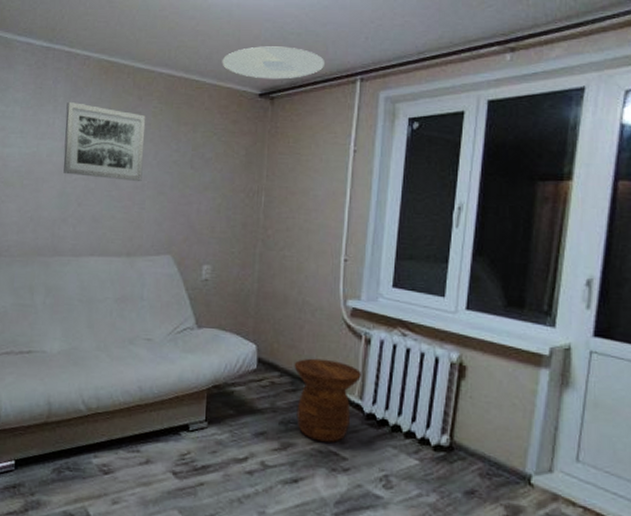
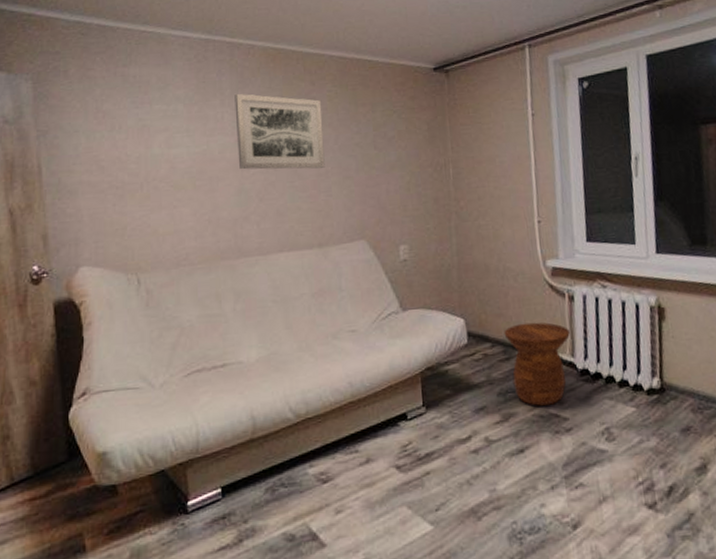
ceiling light: present [222,46,324,80] -> none [392,20,493,53]

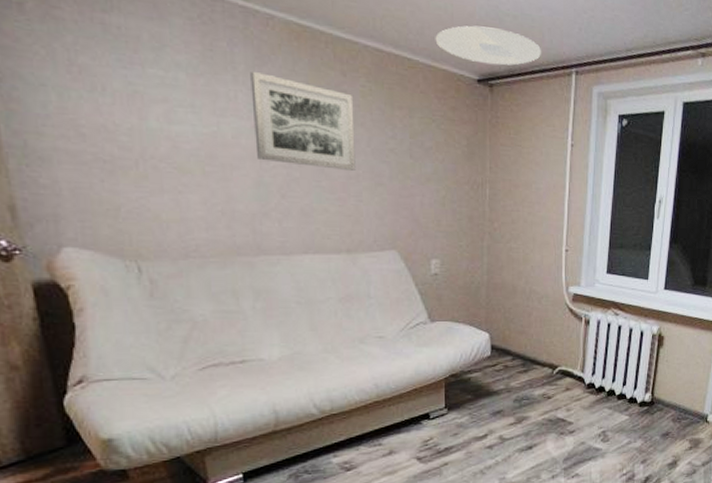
ceiling light: none [392,20,493,53] -> present [435,25,541,66]
side table: present [504,322,570,406] -> none [524,341,582,412]

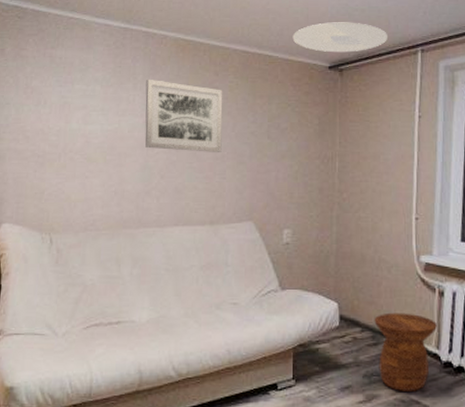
side table: none [524,341,582,412] -> present [374,312,437,391]

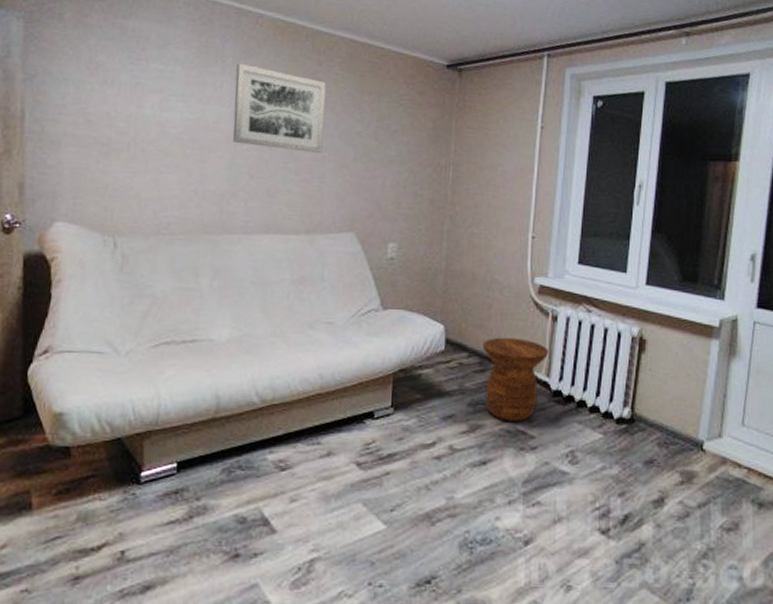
ceiling light: present [292,22,387,53] -> none [408,15,512,51]

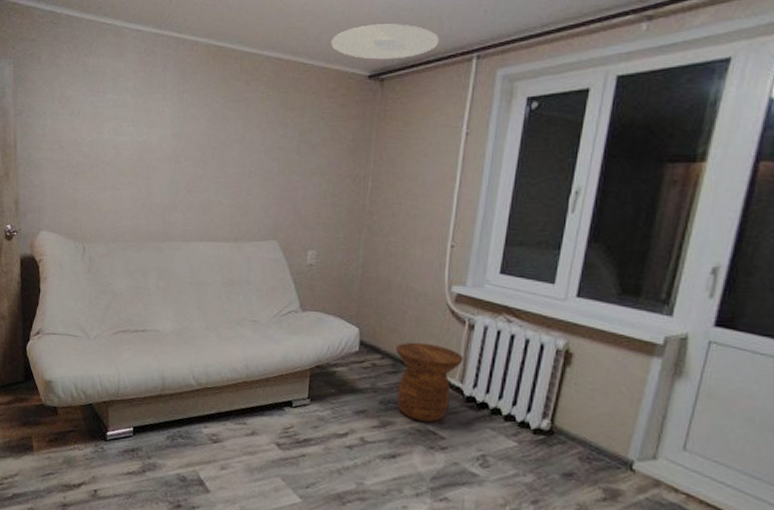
wall art: present [233,63,327,153] -> none [173,88,254,168]
ceiling light: none [408,15,512,51] -> present [330,24,439,60]

